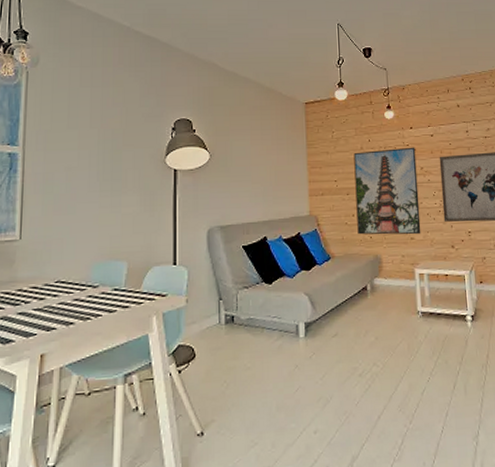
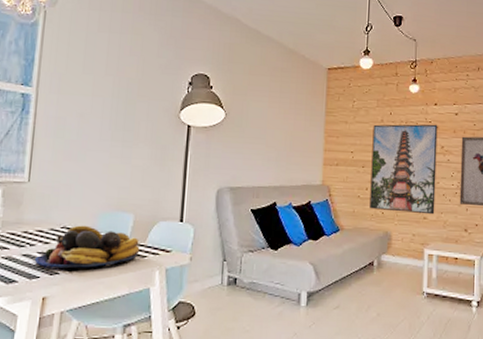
fruit bowl: none [30,277,136,324] -> present [34,225,140,269]

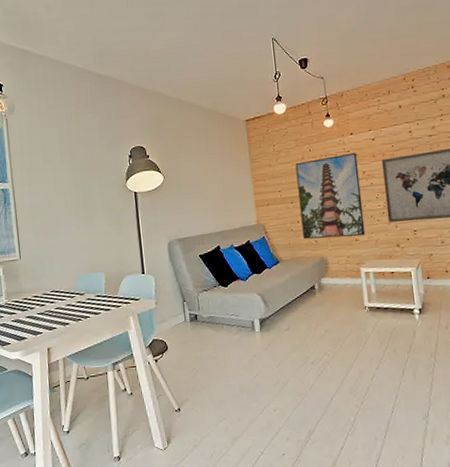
fruit bowl: present [34,225,140,269] -> none [36,287,115,324]

